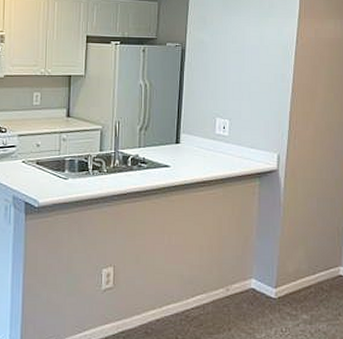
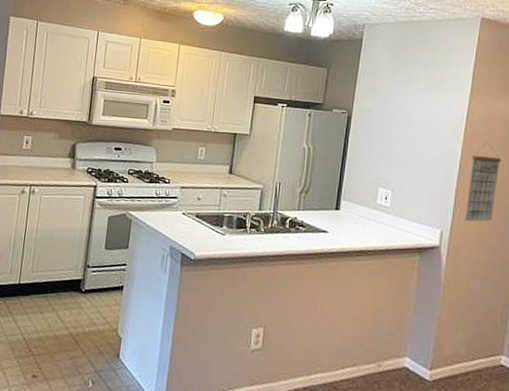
calendar: none [300,64,331,143] -> present [465,142,502,222]

